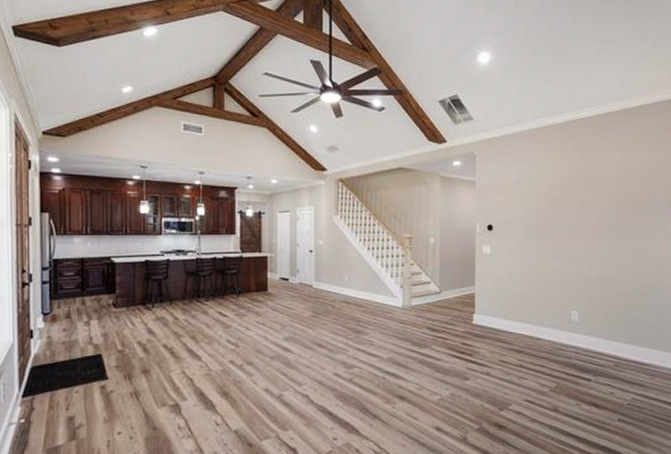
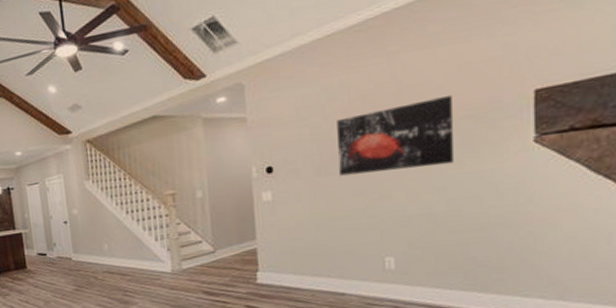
wall art: none [542,188,622,242] -> present [337,94,453,176]

